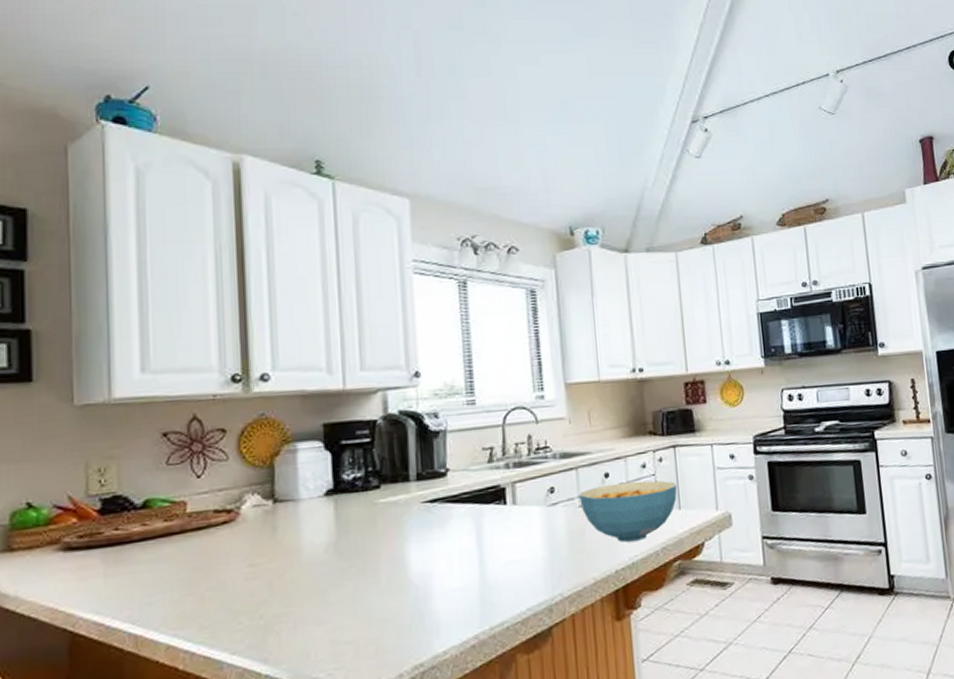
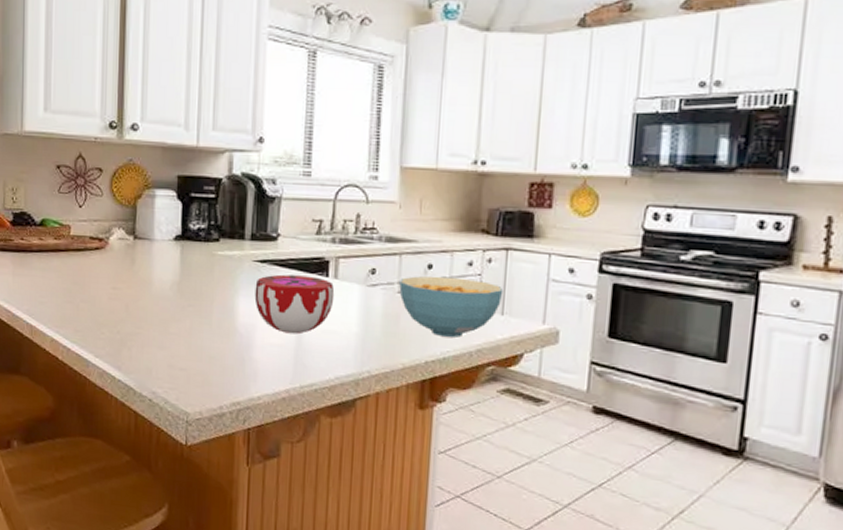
decorative bowl: none [427,507,516,574] -> present [254,274,335,335]

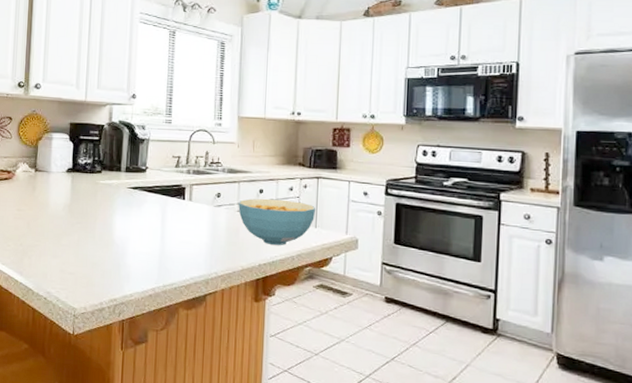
decorative bowl: present [254,274,335,335] -> none [128,198,190,245]

